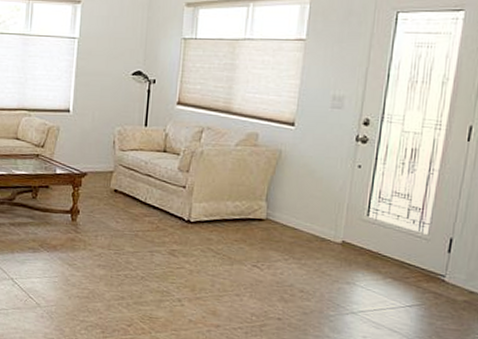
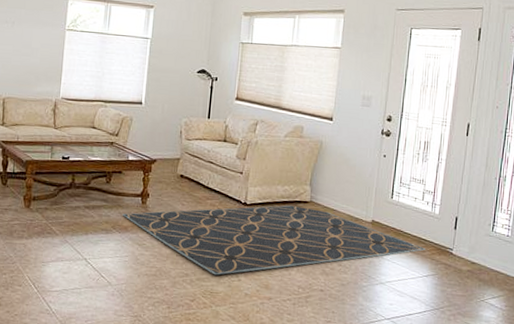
rug: none [50,223,410,300] -> present [122,205,426,276]

